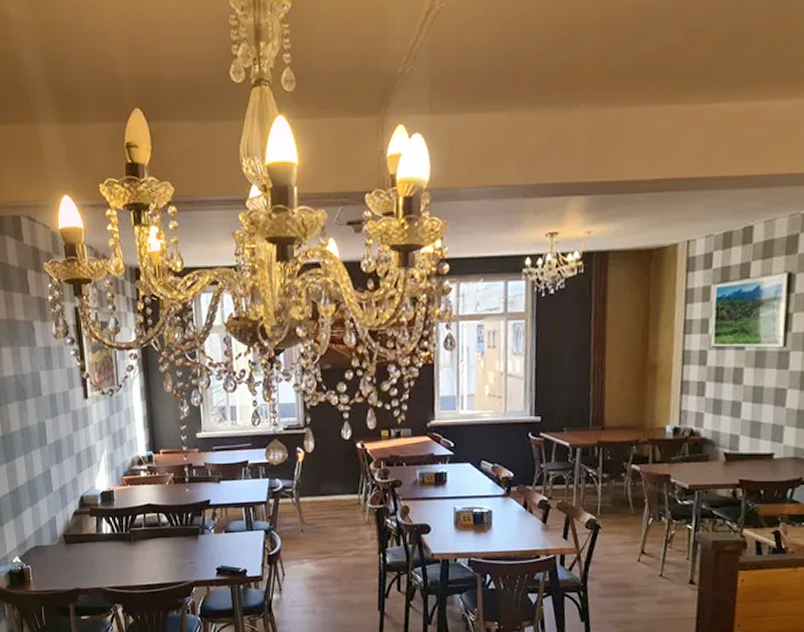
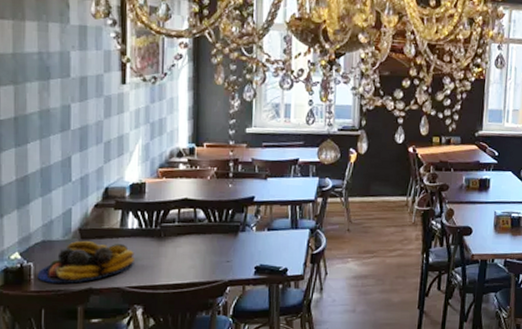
fruit bowl: none [35,545,111,584] -> present [37,240,135,284]

